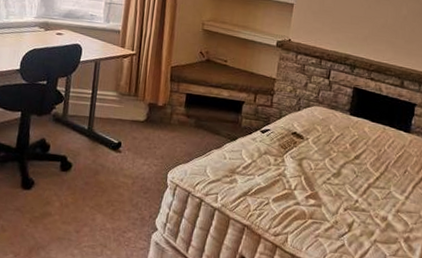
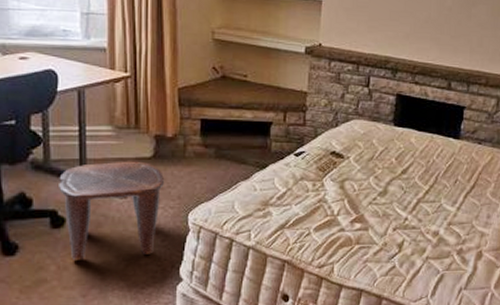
stool: none [70,121,153,203] -> present [59,161,165,260]

